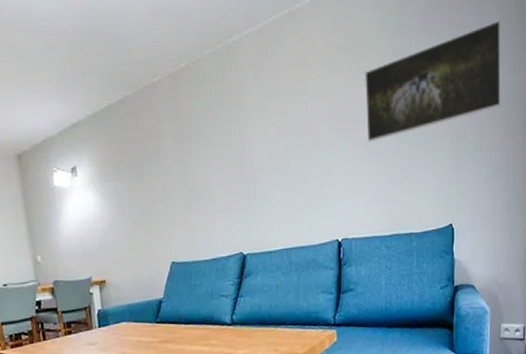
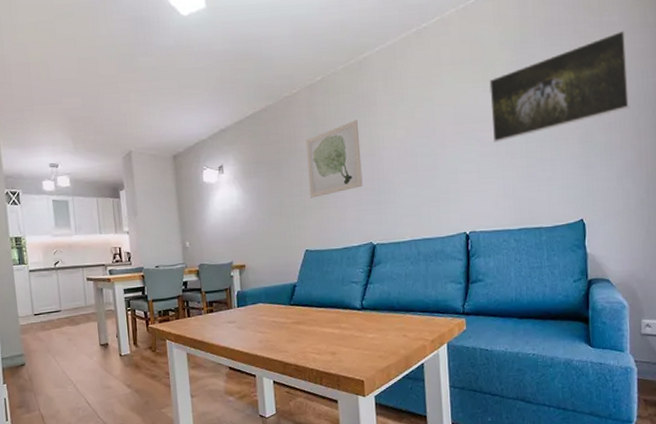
wall art: none [168,114,232,204] -> present [305,119,363,198]

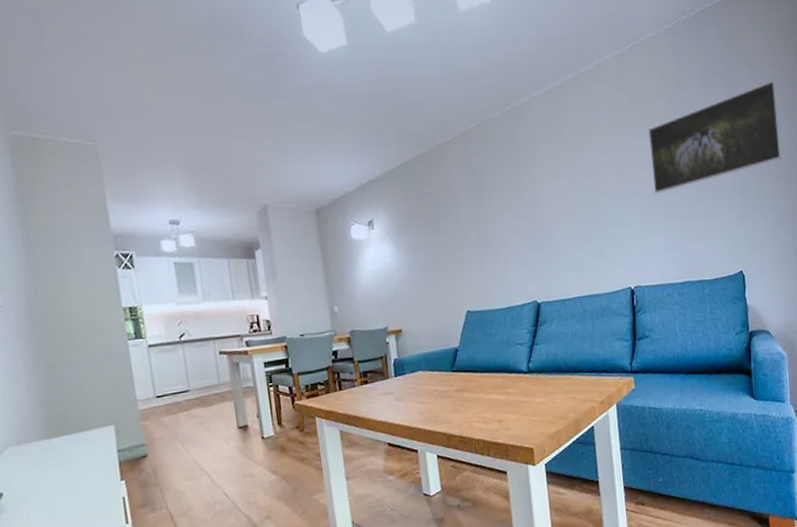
wall art: present [305,119,363,198] -> none [462,170,525,255]

